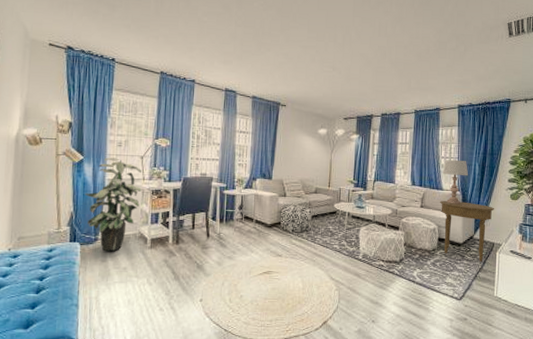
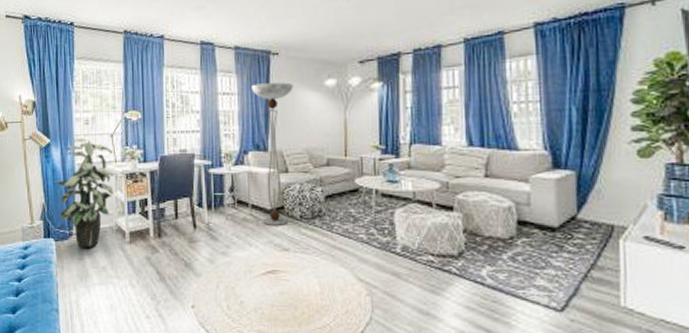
floor lamp: none [263,127,295,238] -> present [251,82,293,227]
side table: present [440,201,495,262] -> none [515,165,611,254]
lamp: present [442,159,469,205] -> none [516,103,561,170]

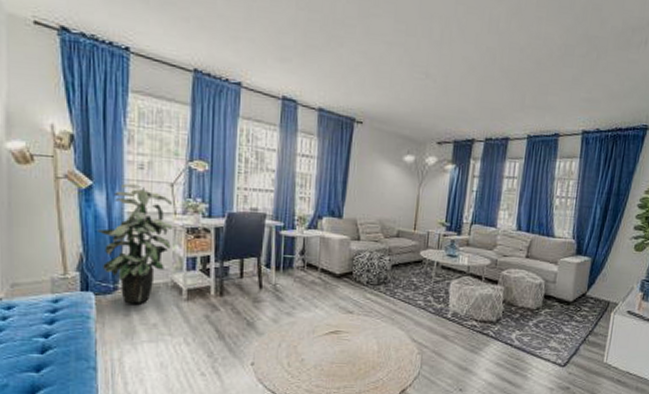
floor lamp: present [251,82,293,227] -> none [330,150,374,291]

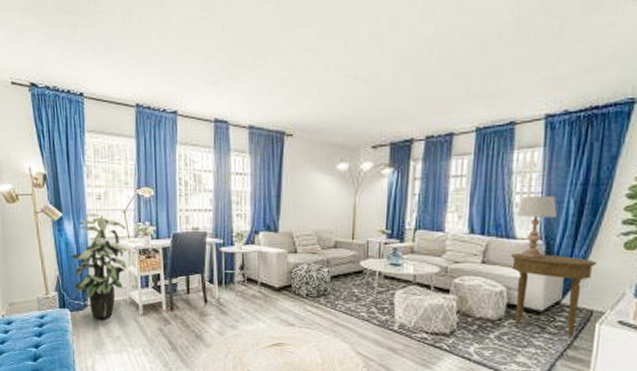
side table: none [549,250,615,323] -> present [511,254,597,336]
lamp: none [555,200,587,256] -> present [516,195,558,259]

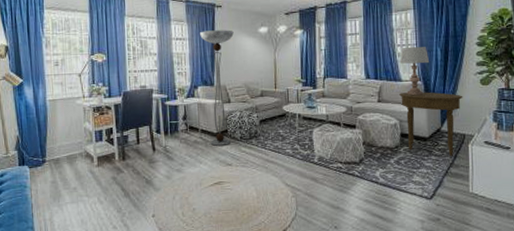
indoor plant: present [68,213,128,319] -> none [28,78,83,173]
floor lamp: none [265,164,306,304] -> present [200,30,234,147]

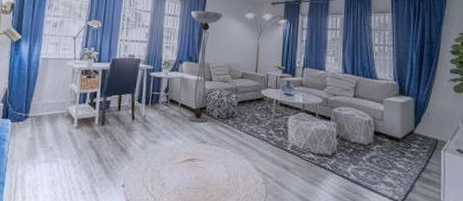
lamp: present [399,46,430,96] -> none [376,47,405,96]
side table: present [399,92,463,156] -> none [375,91,437,160]

